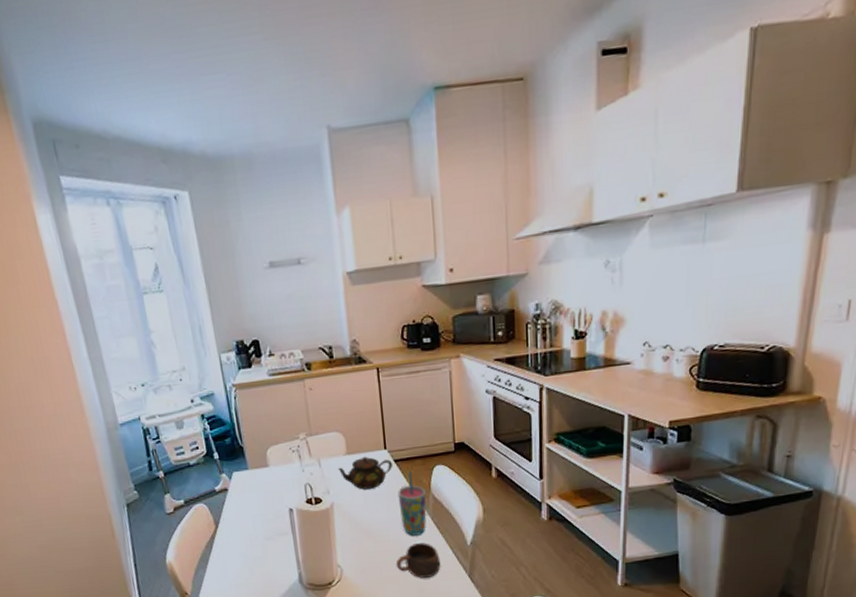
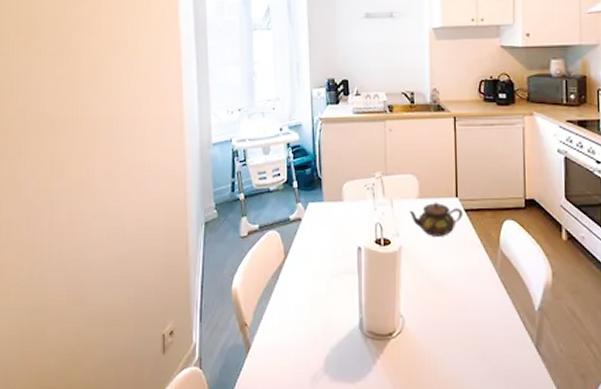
cup: present [395,543,441,578] -> none [459,301,506,342]
cup: present [397,471,427,536] -> none [466,223,494,293]

